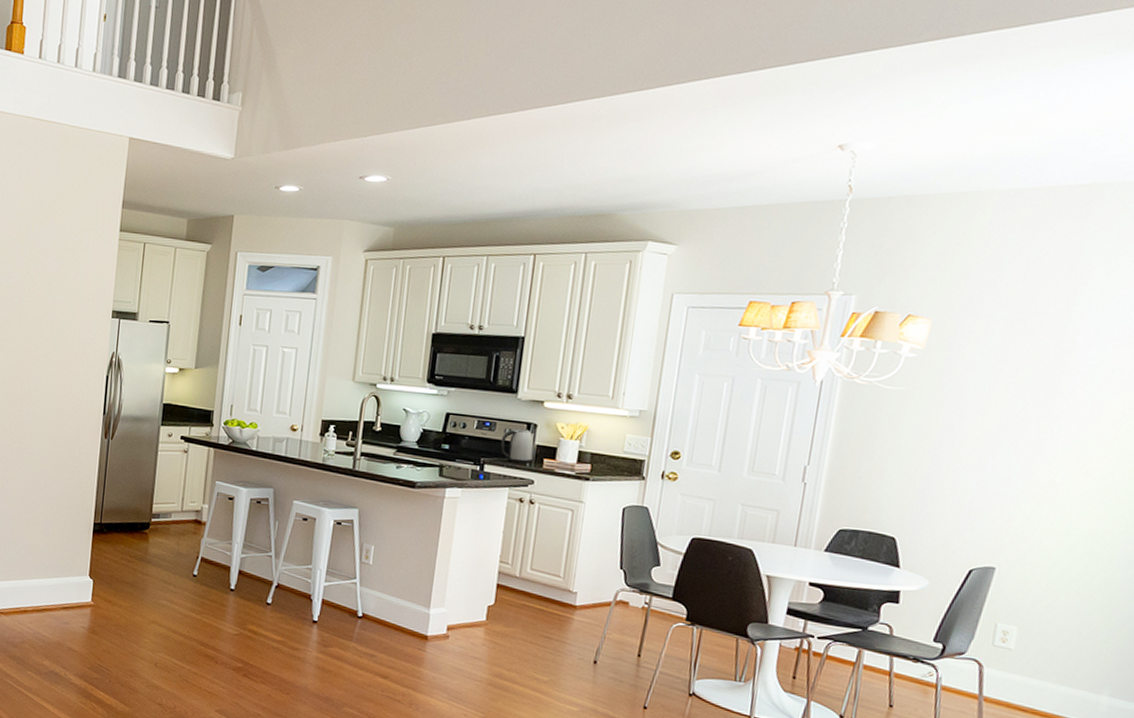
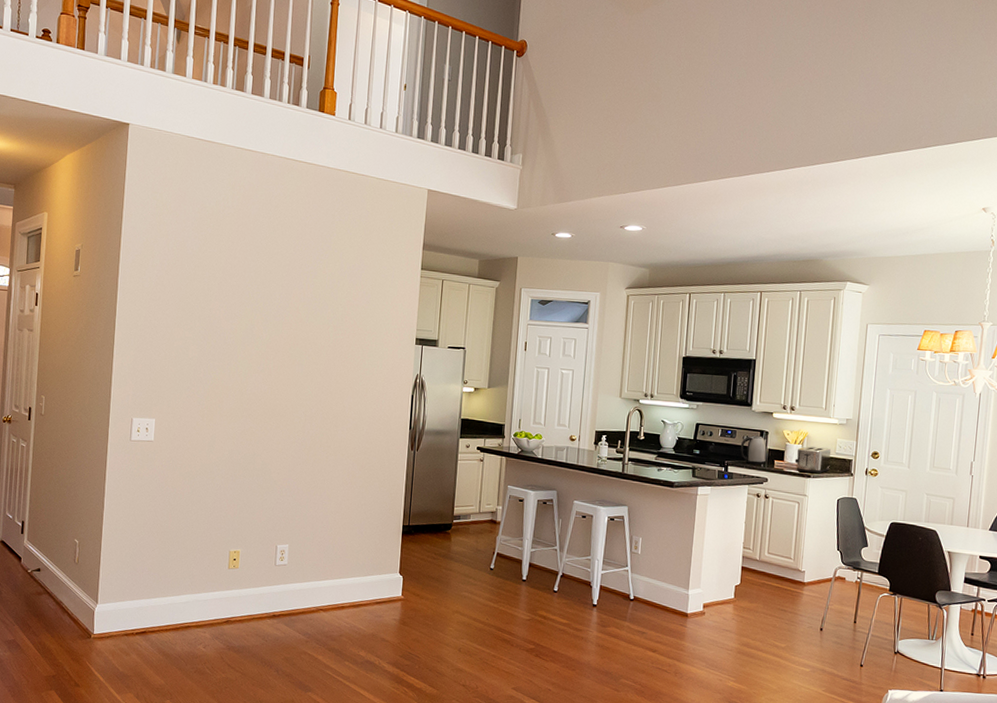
toaster: none [569,442,618,476] -> present [794,445,832,474]

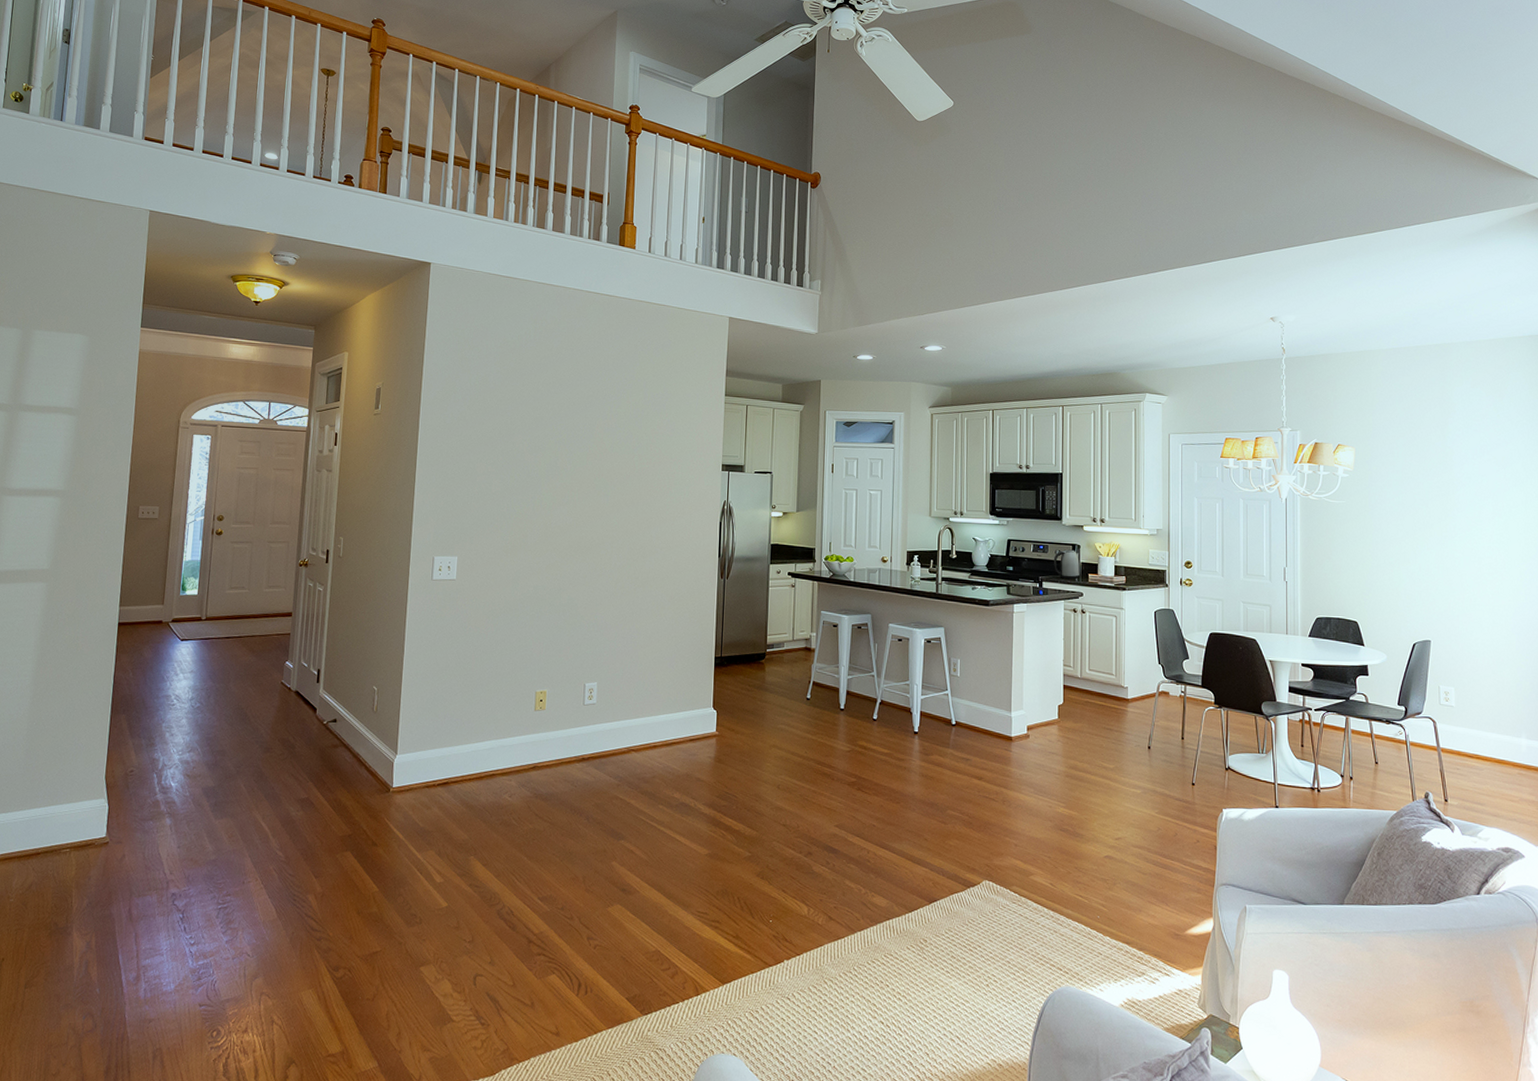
toaster: present [794,445,832,474] -> none [1108,557,1145,586]

